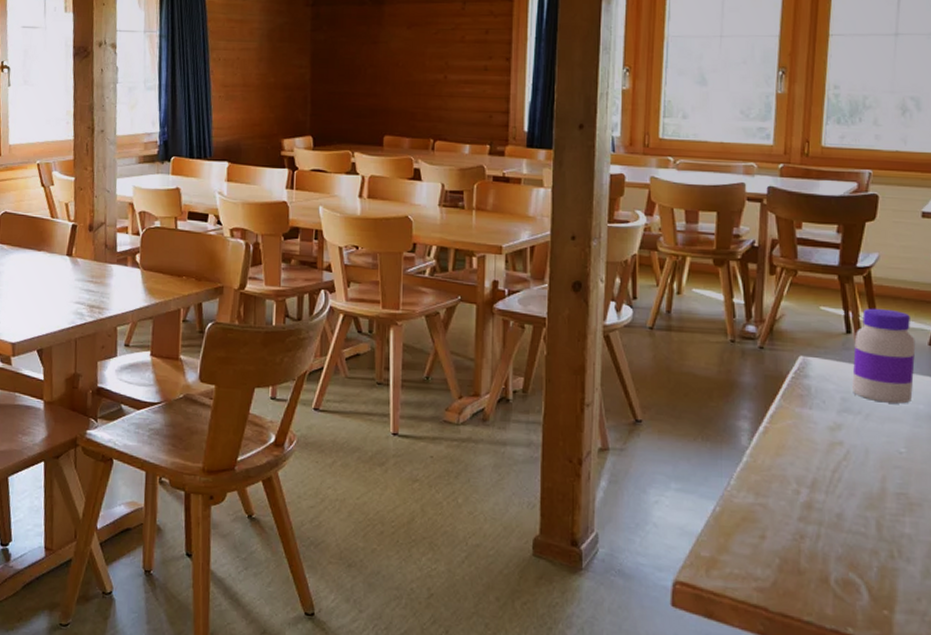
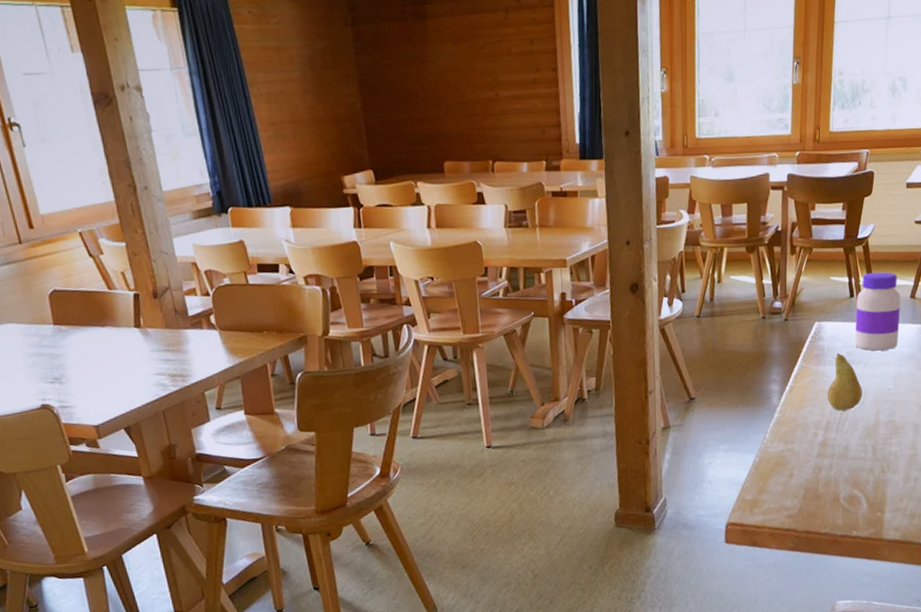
fruit: none [814,397,862,469] -> present [827,353,862,411]

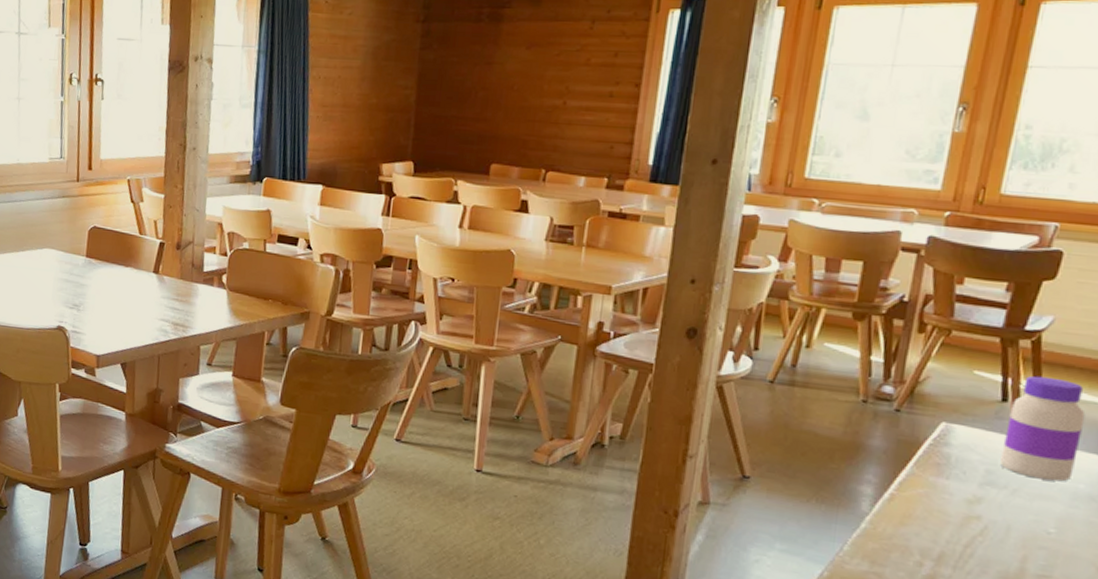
fruit: present [827,353,862,411] -> none [946,468,1004,545]

